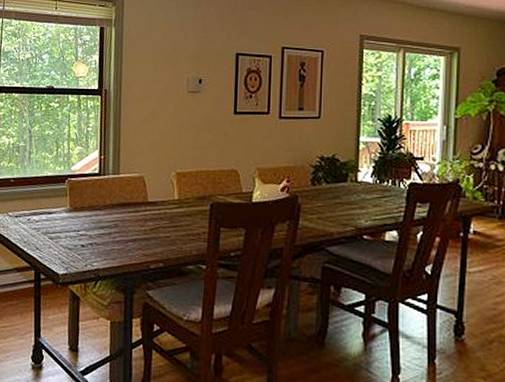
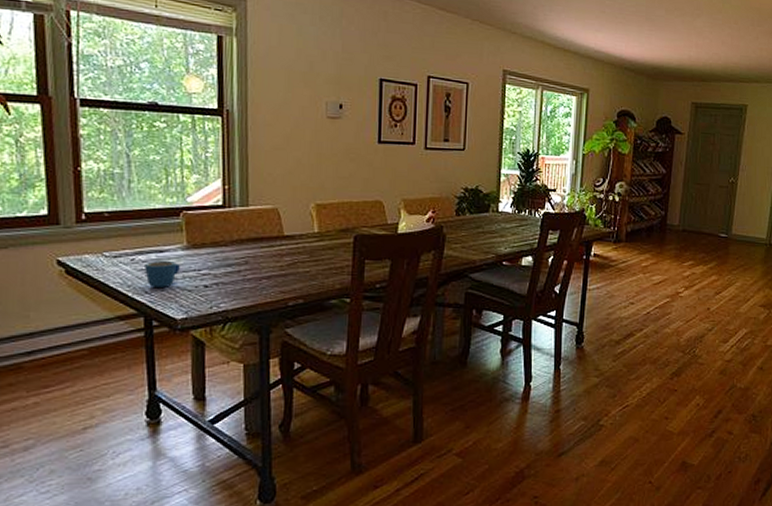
mug: none [37,221,64,245] -> present [145,260,180,287]

